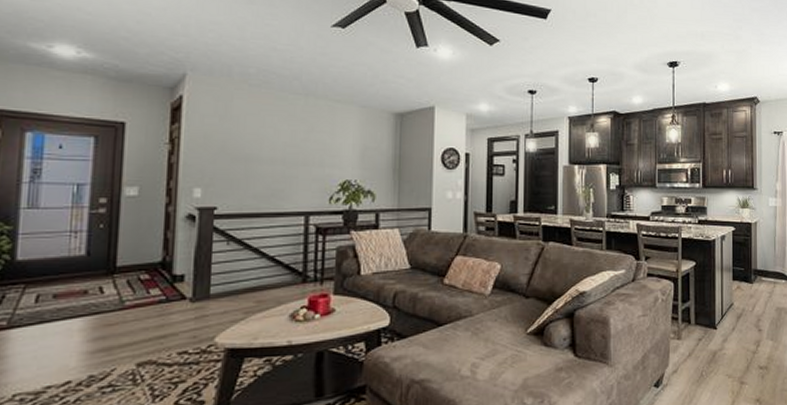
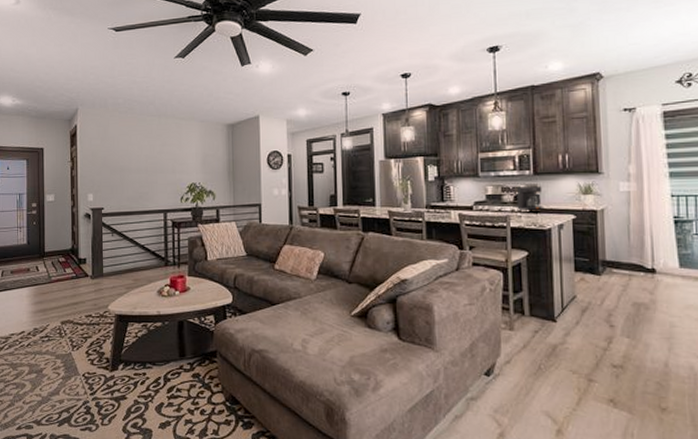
coffee maker: none [688,199,711,221] -> present [516,186,545,210]

